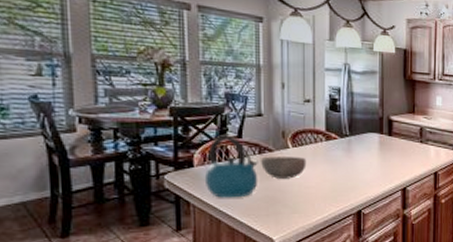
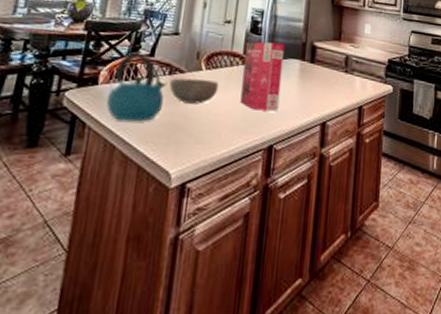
cereal box: none [326,118,364,181] -> present [240,42,285,112]

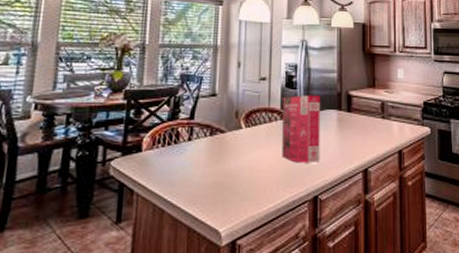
kettle: present [106,52,167,122] -> none [151,117,209,185]
bowl: present [169,78,219,104] -> none [212,138,260,162]

